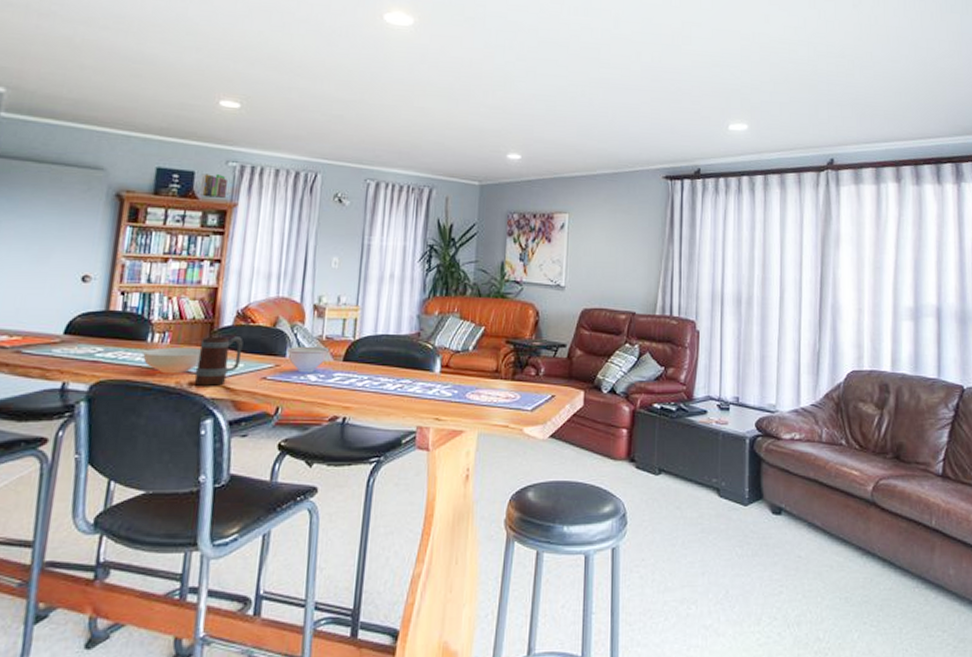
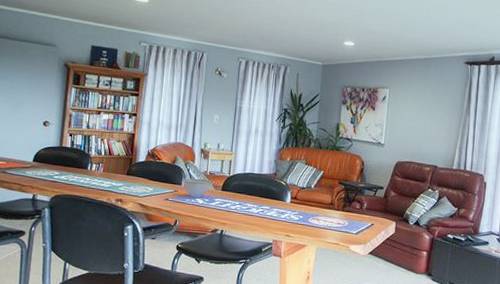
bowl: present [141,347,201,374] -> none [84,174,124,193]
beer mug: present [193,336,244,386] -> none [119,168,153,203]

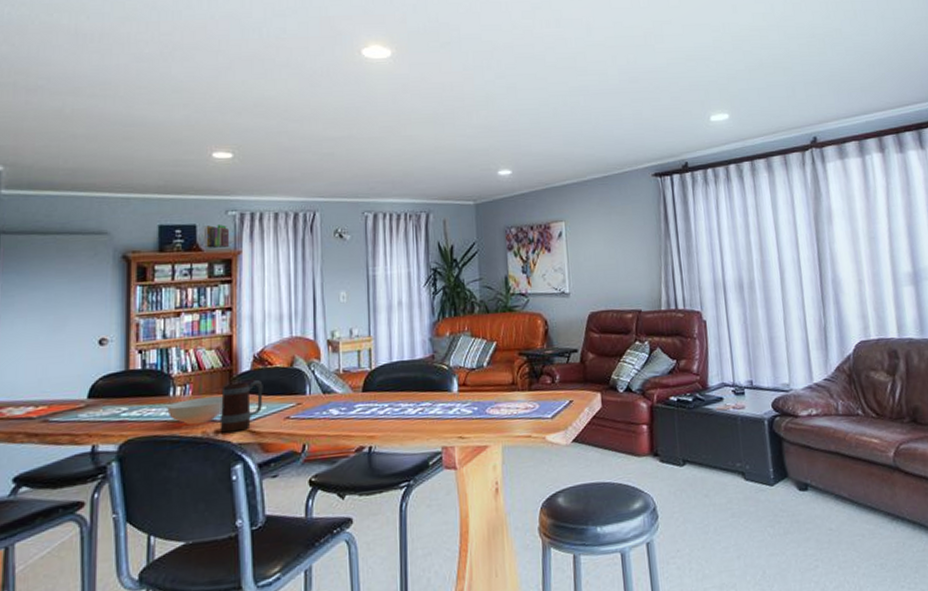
bowl: none [84,174,124,193] -> present [166,396,223,426]
beer mug: none [119,168,153,203] -> present [220,380,263,433]
bowl: present [182,178,212,198] -> none [306,380,348,409]

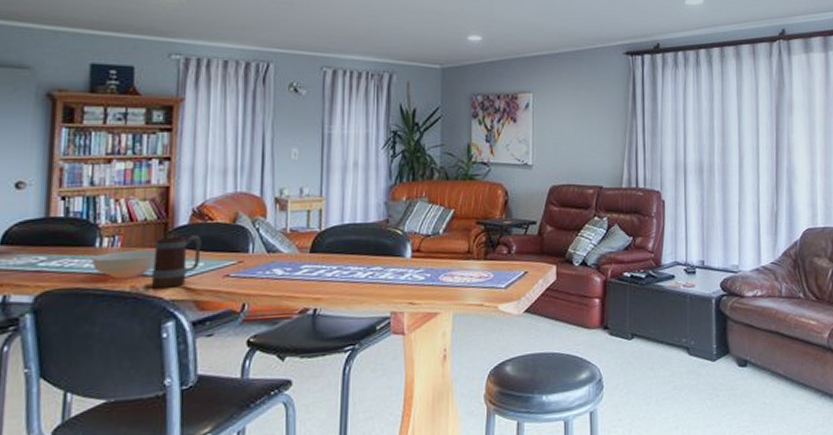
books: present [203,225,229,248] -> none [141,68,171,93]

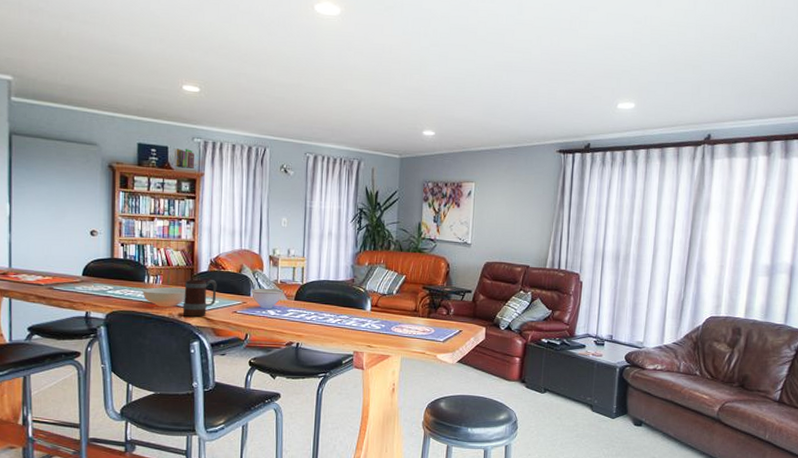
books: none [141,68,171,93] -> present [173,148,194,169]
bowl: none [249,239,295,268] -> present [251,288,284,309]

